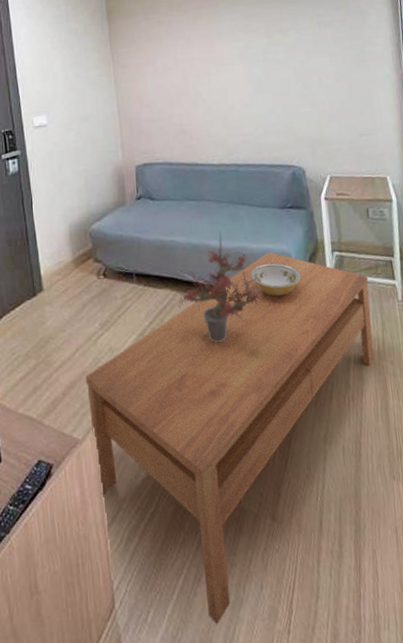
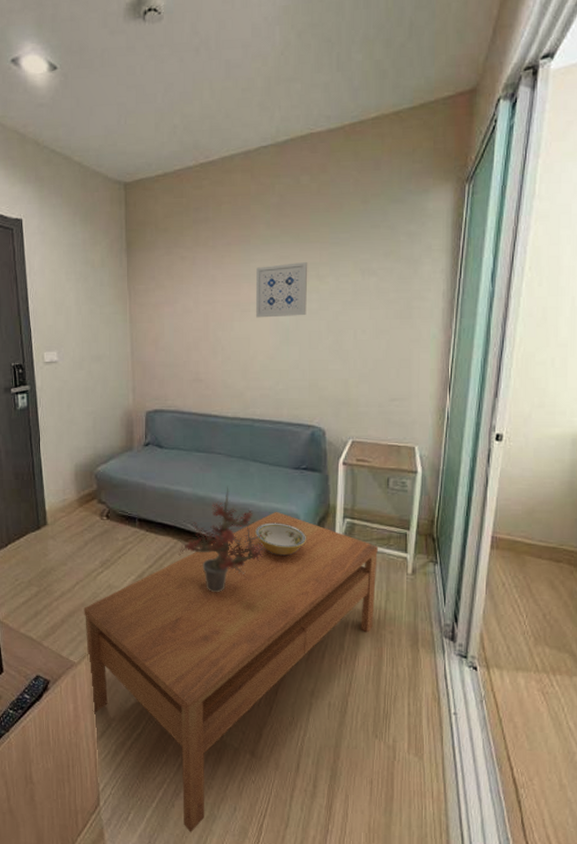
wall art: none [226,19,275,71] -> present [255,262,308,318]

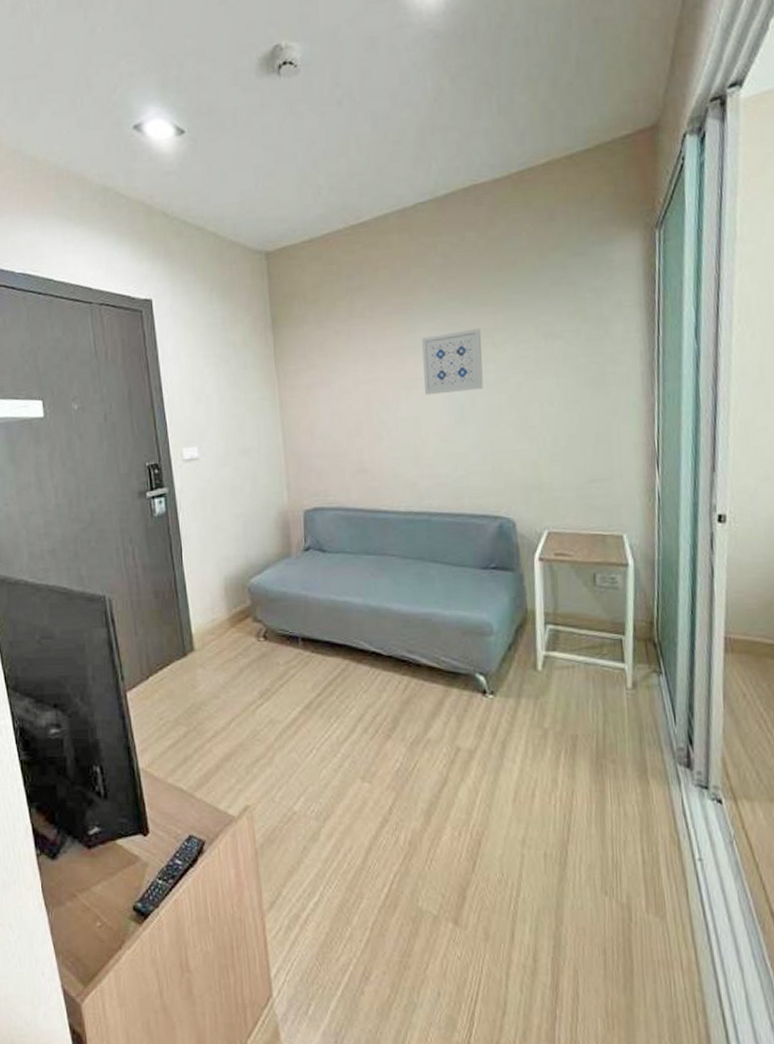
coffee table: present [84,511,378,833] -> none [242,620,591,1028]
potted plant: present [173,486,265,592] -> none [344,594,454,722]
ceramic bowl: present [254,522,306,556] -> none [440,634,502,674]

